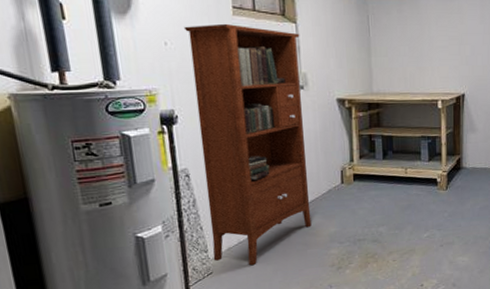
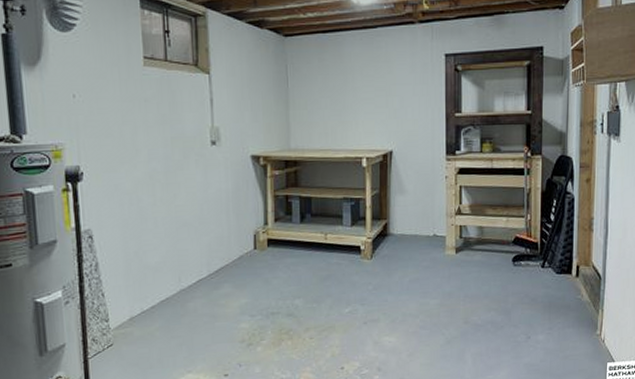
bookcase: present [183,23,312,265] -> none [93,74,221,337]

